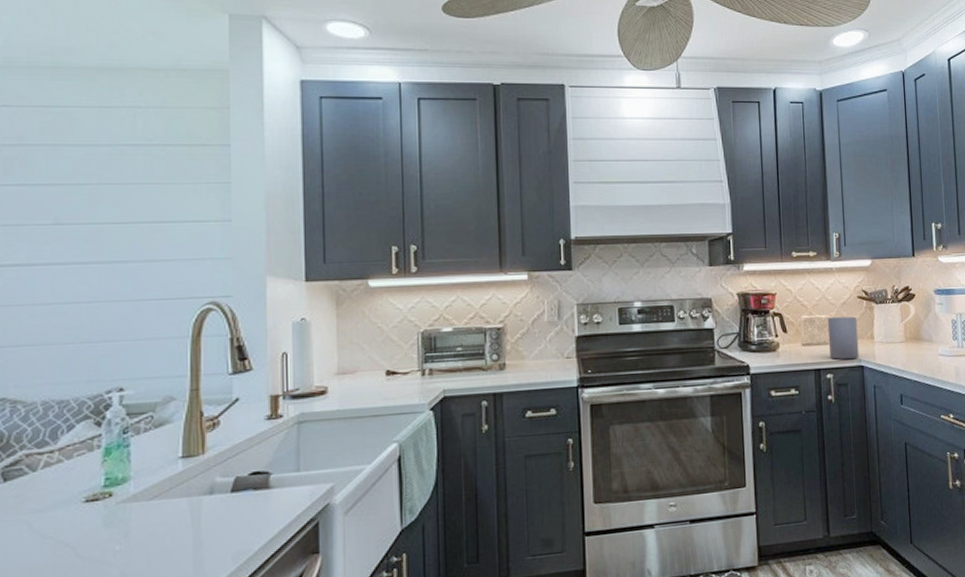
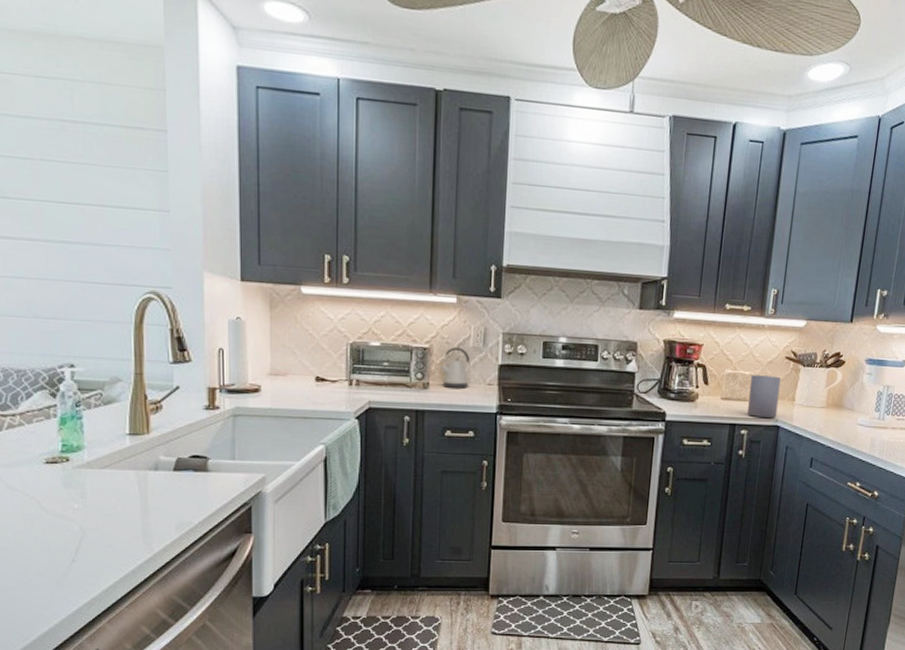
kettle: none [514,323,549,368] -> present [439,347,471,390]

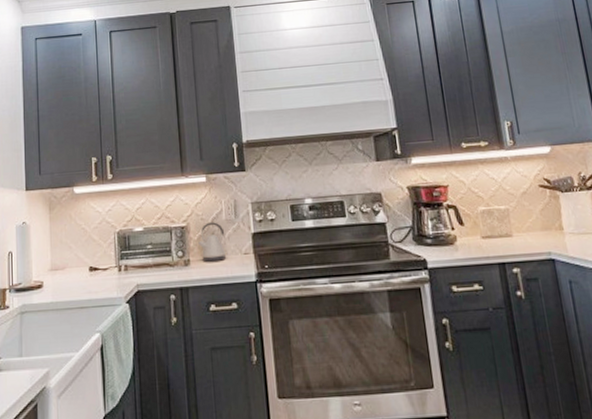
canister: present [746,375,781,419] -> none [507,206,548,254]

